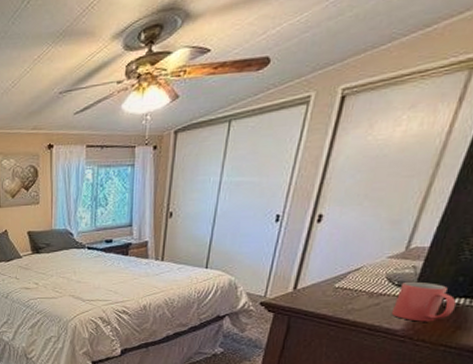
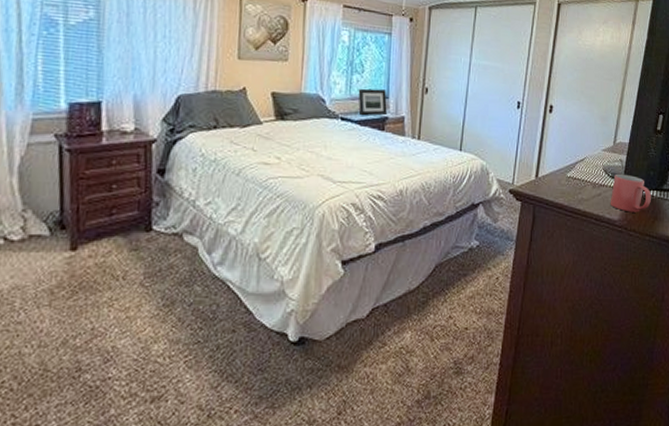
picture frame: none [102,218,131,244] -> present [358,88,387,116]

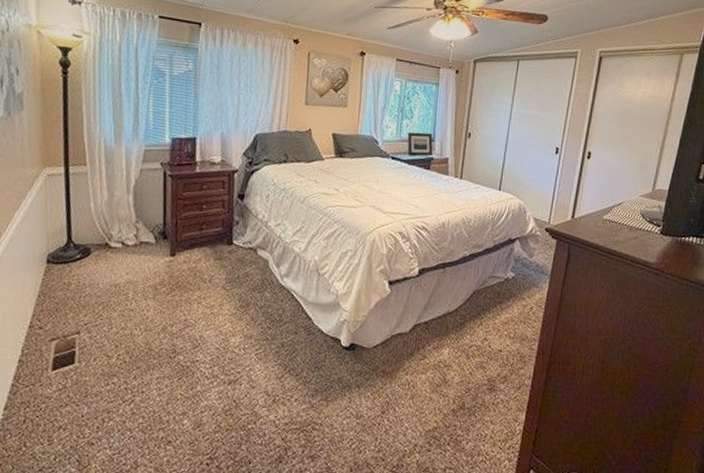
mug: present [610,173,651,213] -> none [646,218,690,257]

